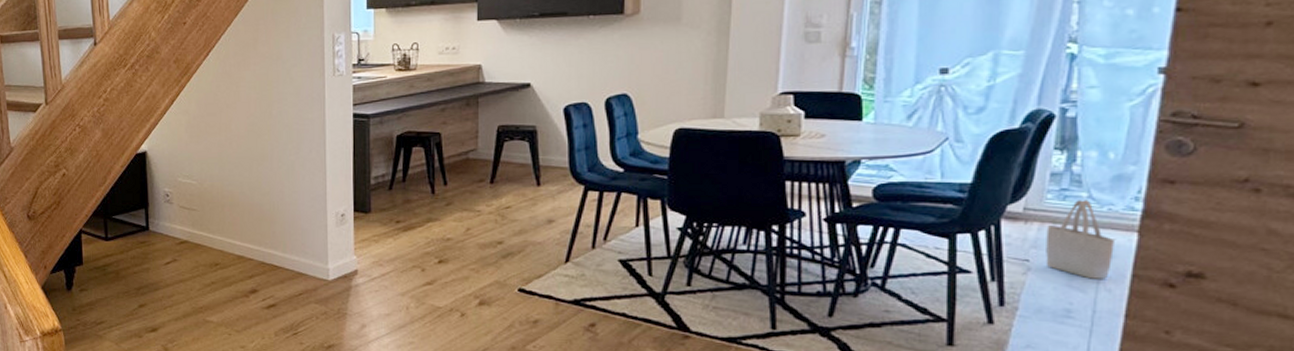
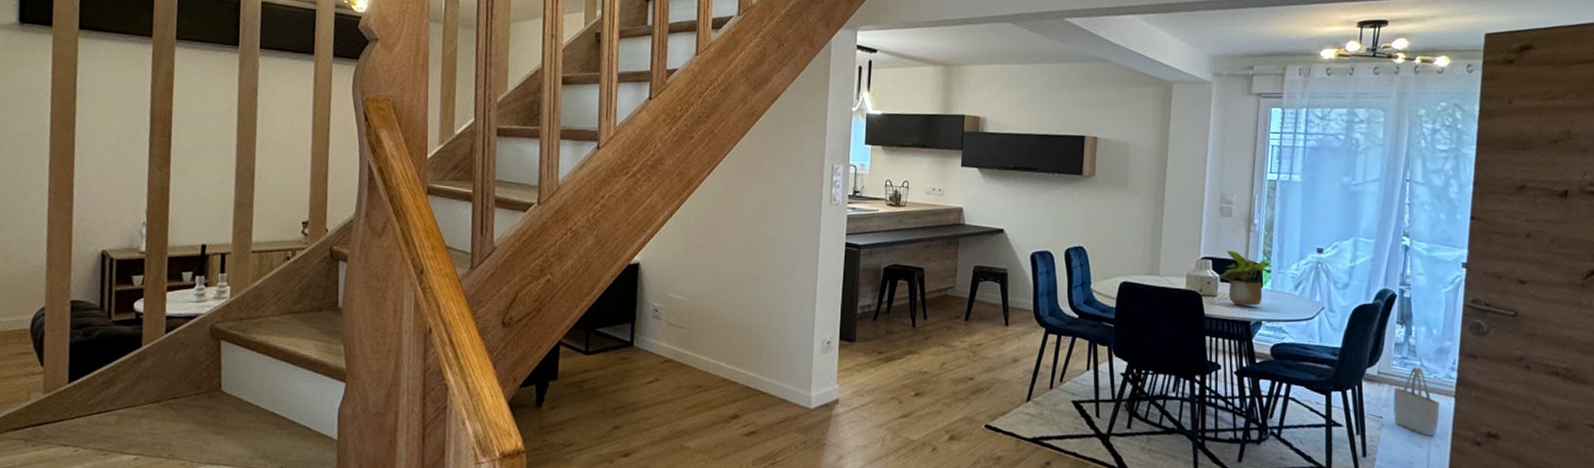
potted plant: none [799,81,875,144] -> present [1216,250,1271,306]

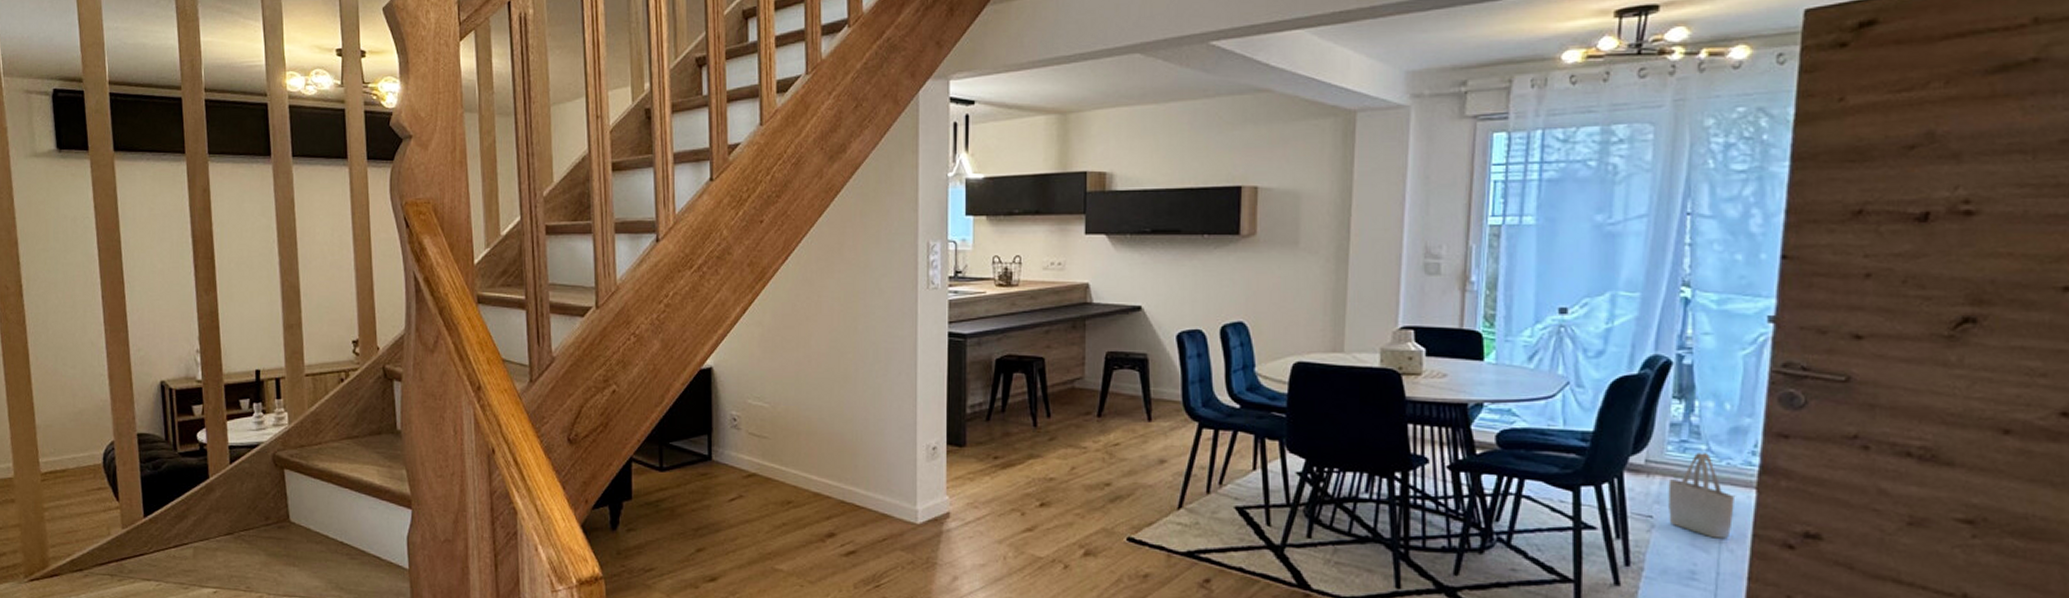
potted plant: present [1216,250,1271,306] -> none [1420,316,1496,385]

